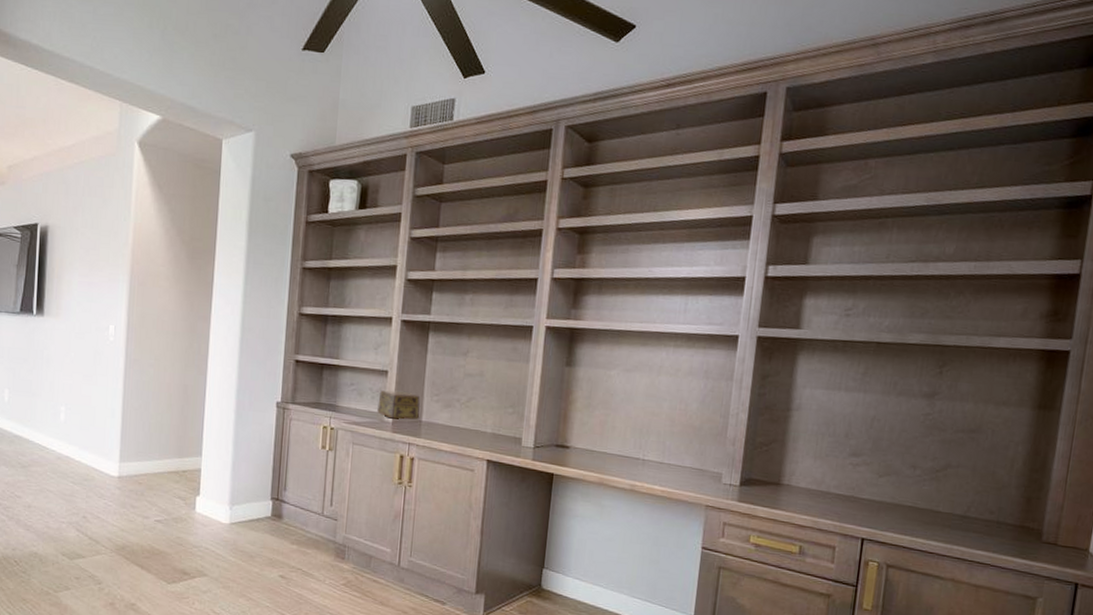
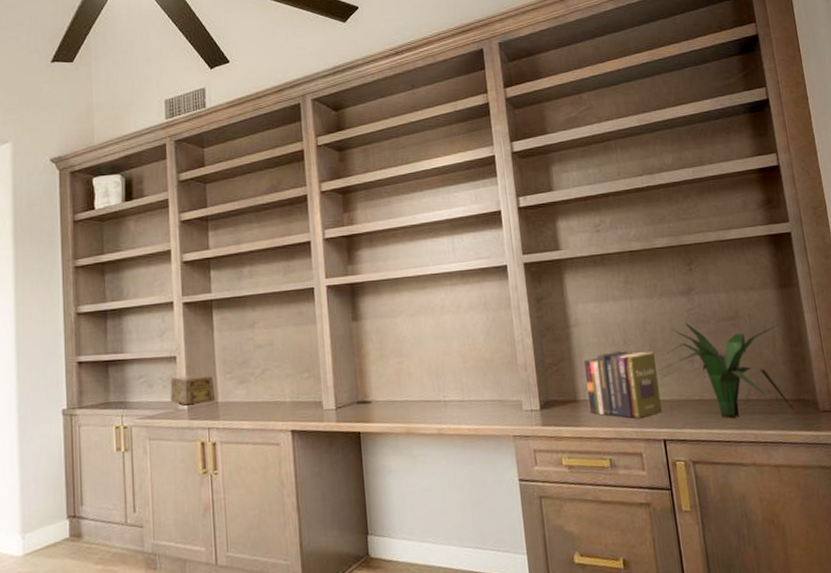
books: none [791,442,875,514] -> present [584,351,662,419]
plant: none [877,427,1031,535] -> present [660,321,794,419]

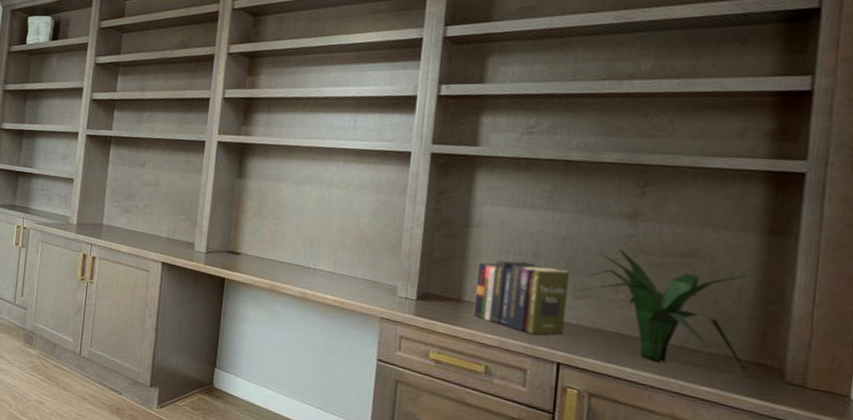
decorative box: present [170,374,216,406] -> none [64,196,102,223]

